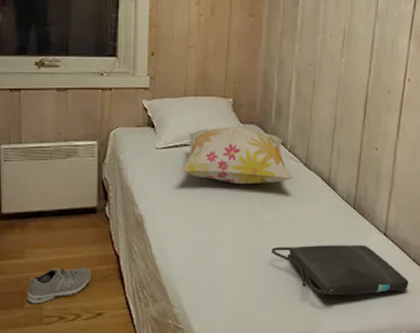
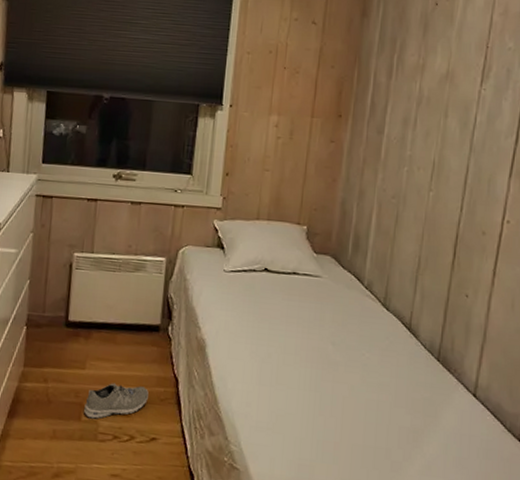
decorative pillow: present [179,126,293,185] -> none [246,255,369,321]
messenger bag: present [271,244,409,296] -> none [340,393,502,465]

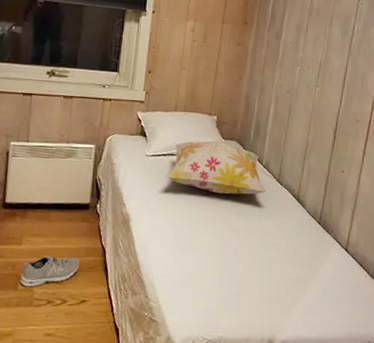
decorative pillow: none [246,255,369,321] -> present [165,141,266,195]

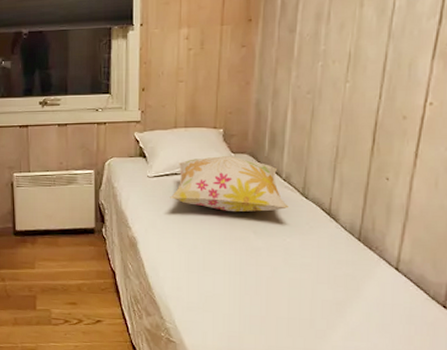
sneaker: present [20,255,79,287] -> none [38,278,90,308]

